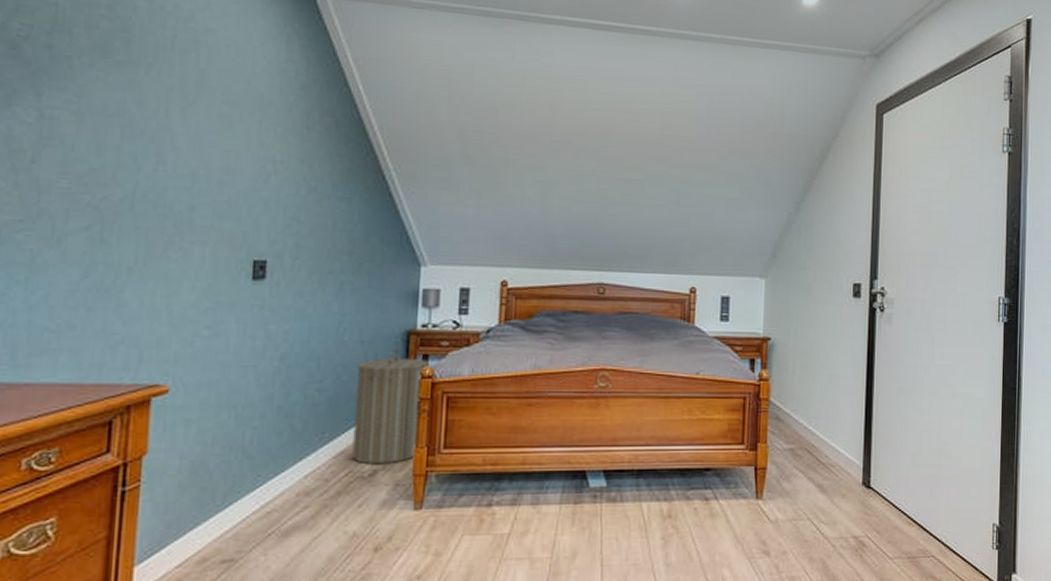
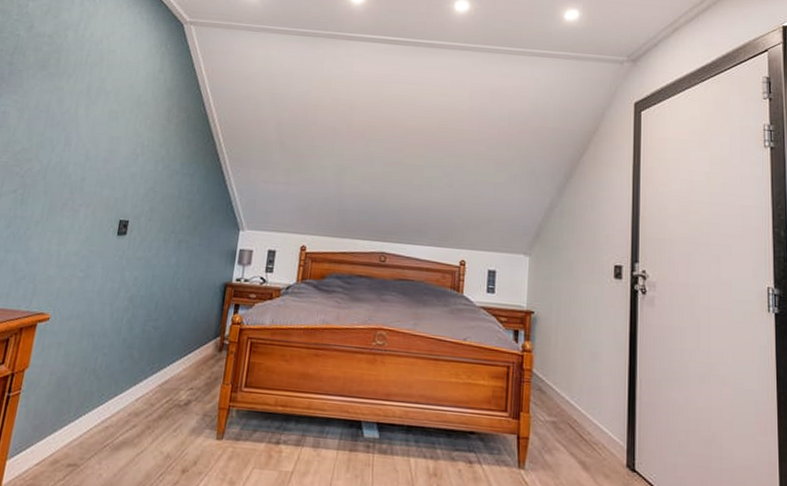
laundry hamper: present [352,348,429,465] -> none [173,297,239,396]

